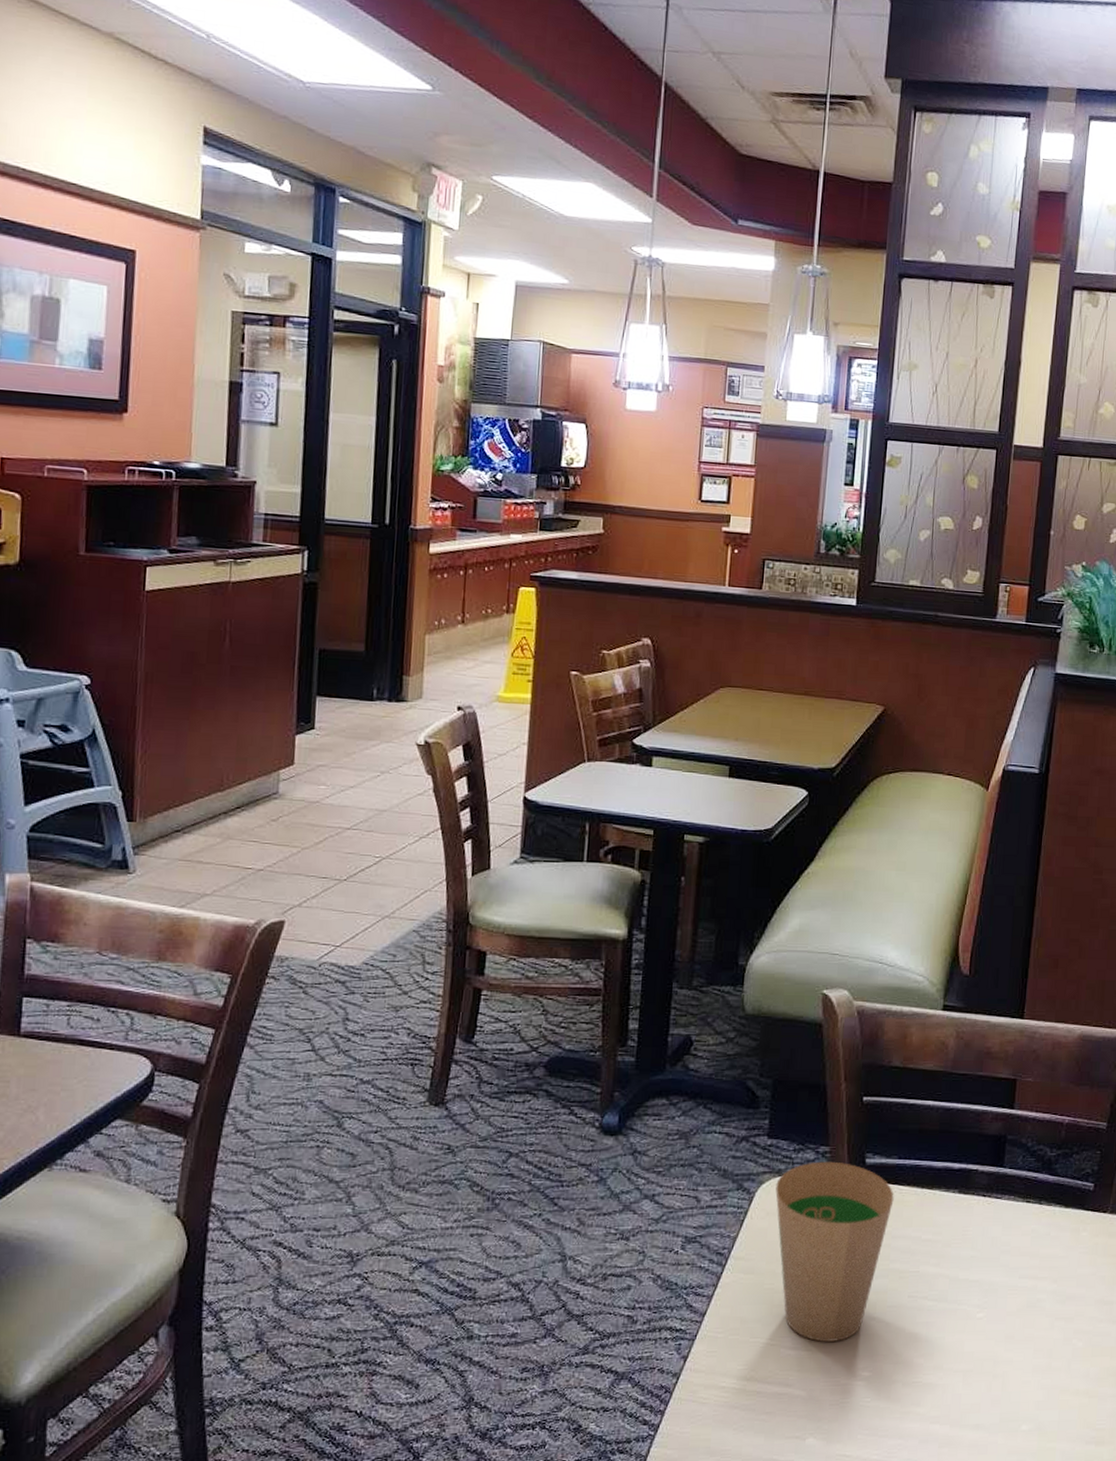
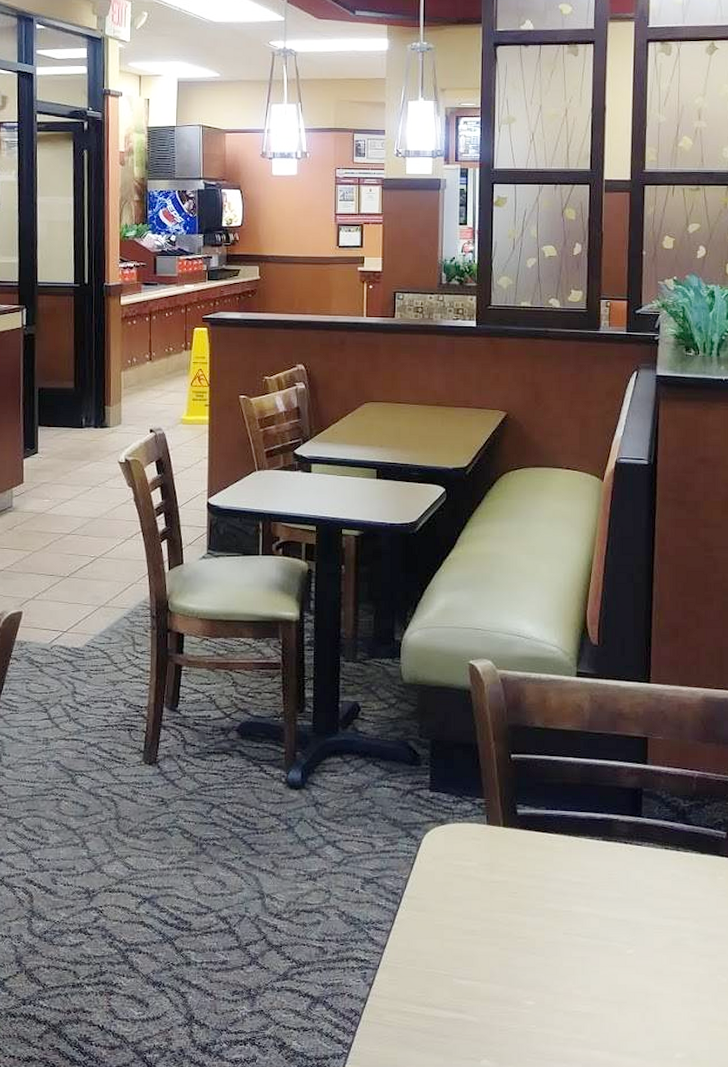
paper cup: present [775,1161,894,1342] -> none [440,812,545,973]

